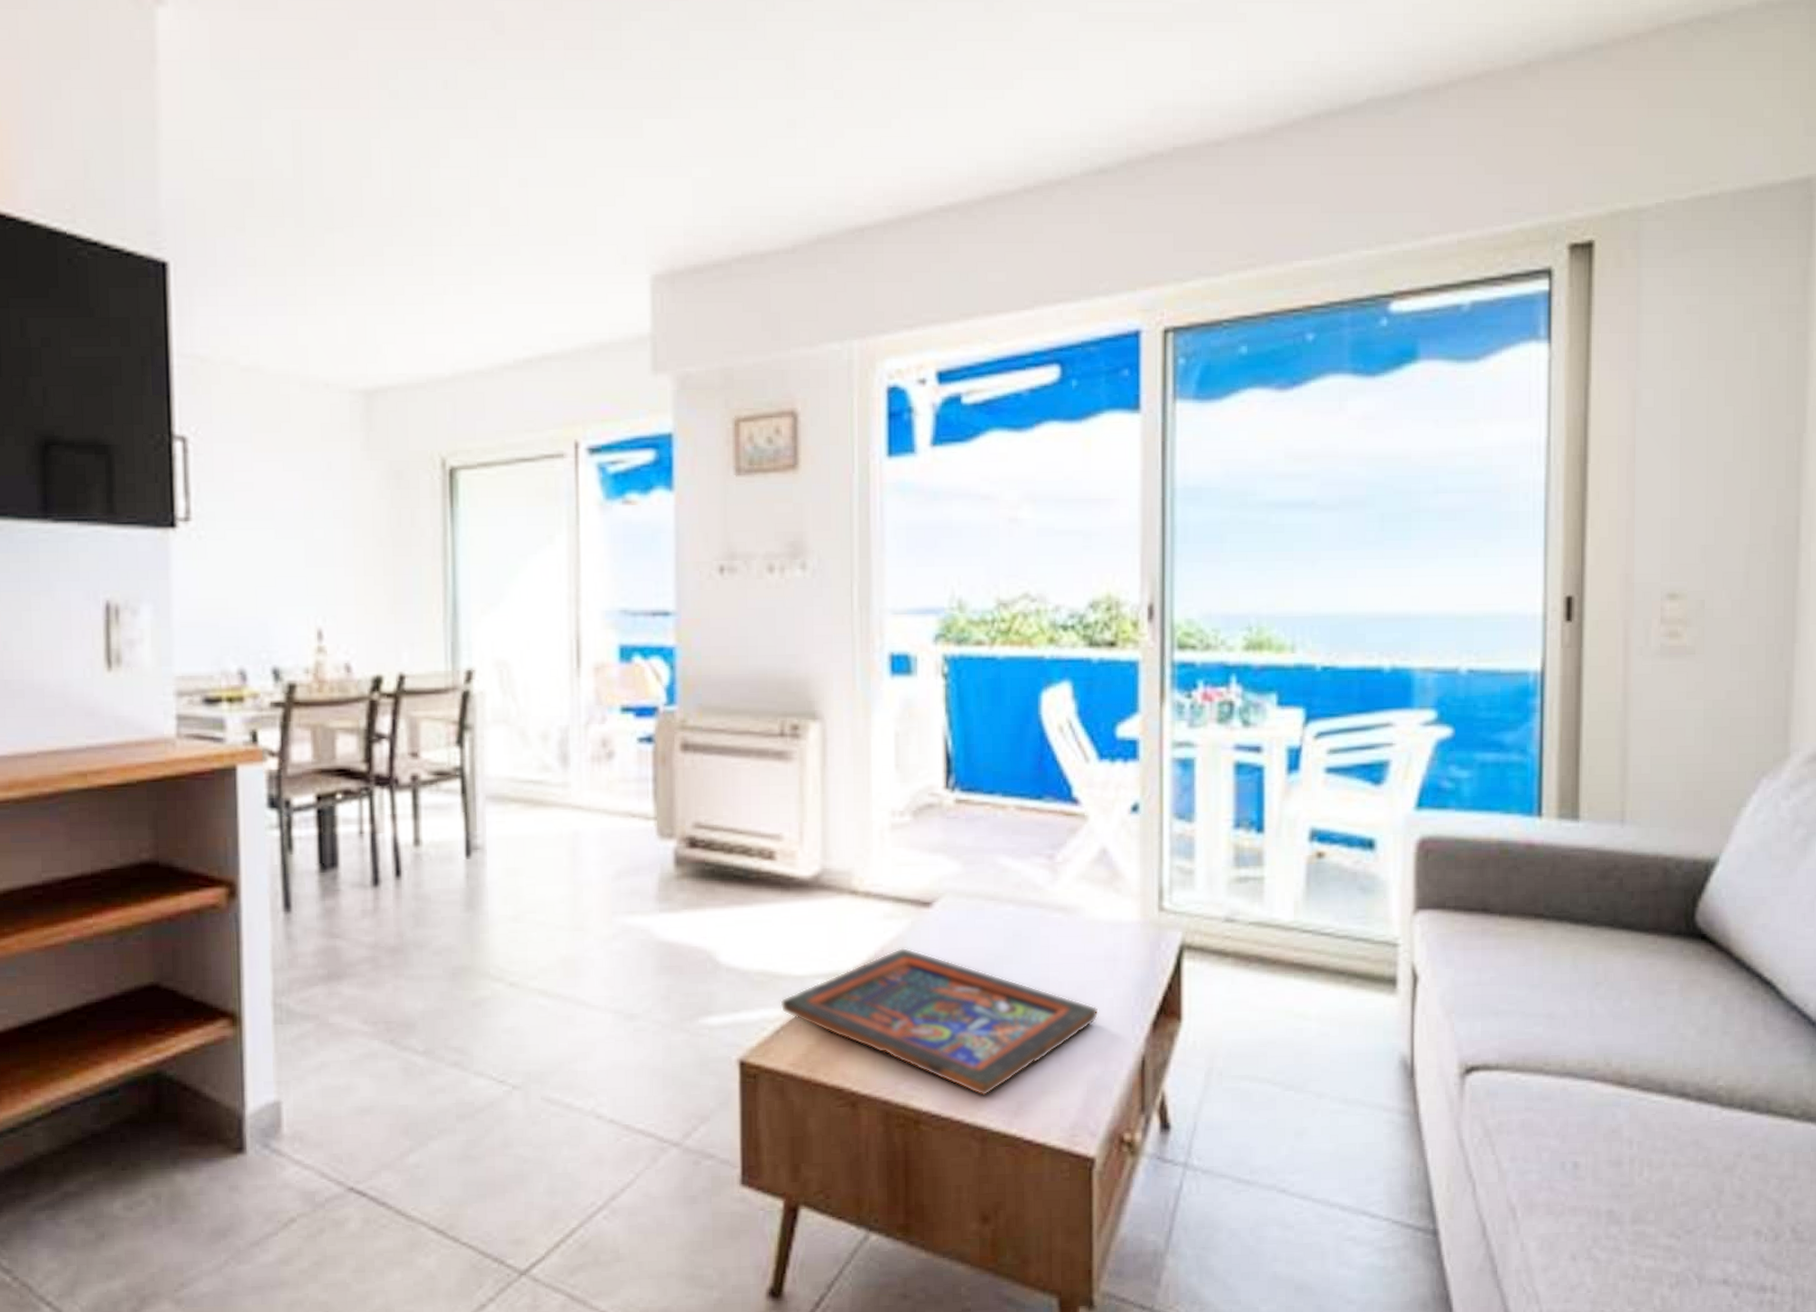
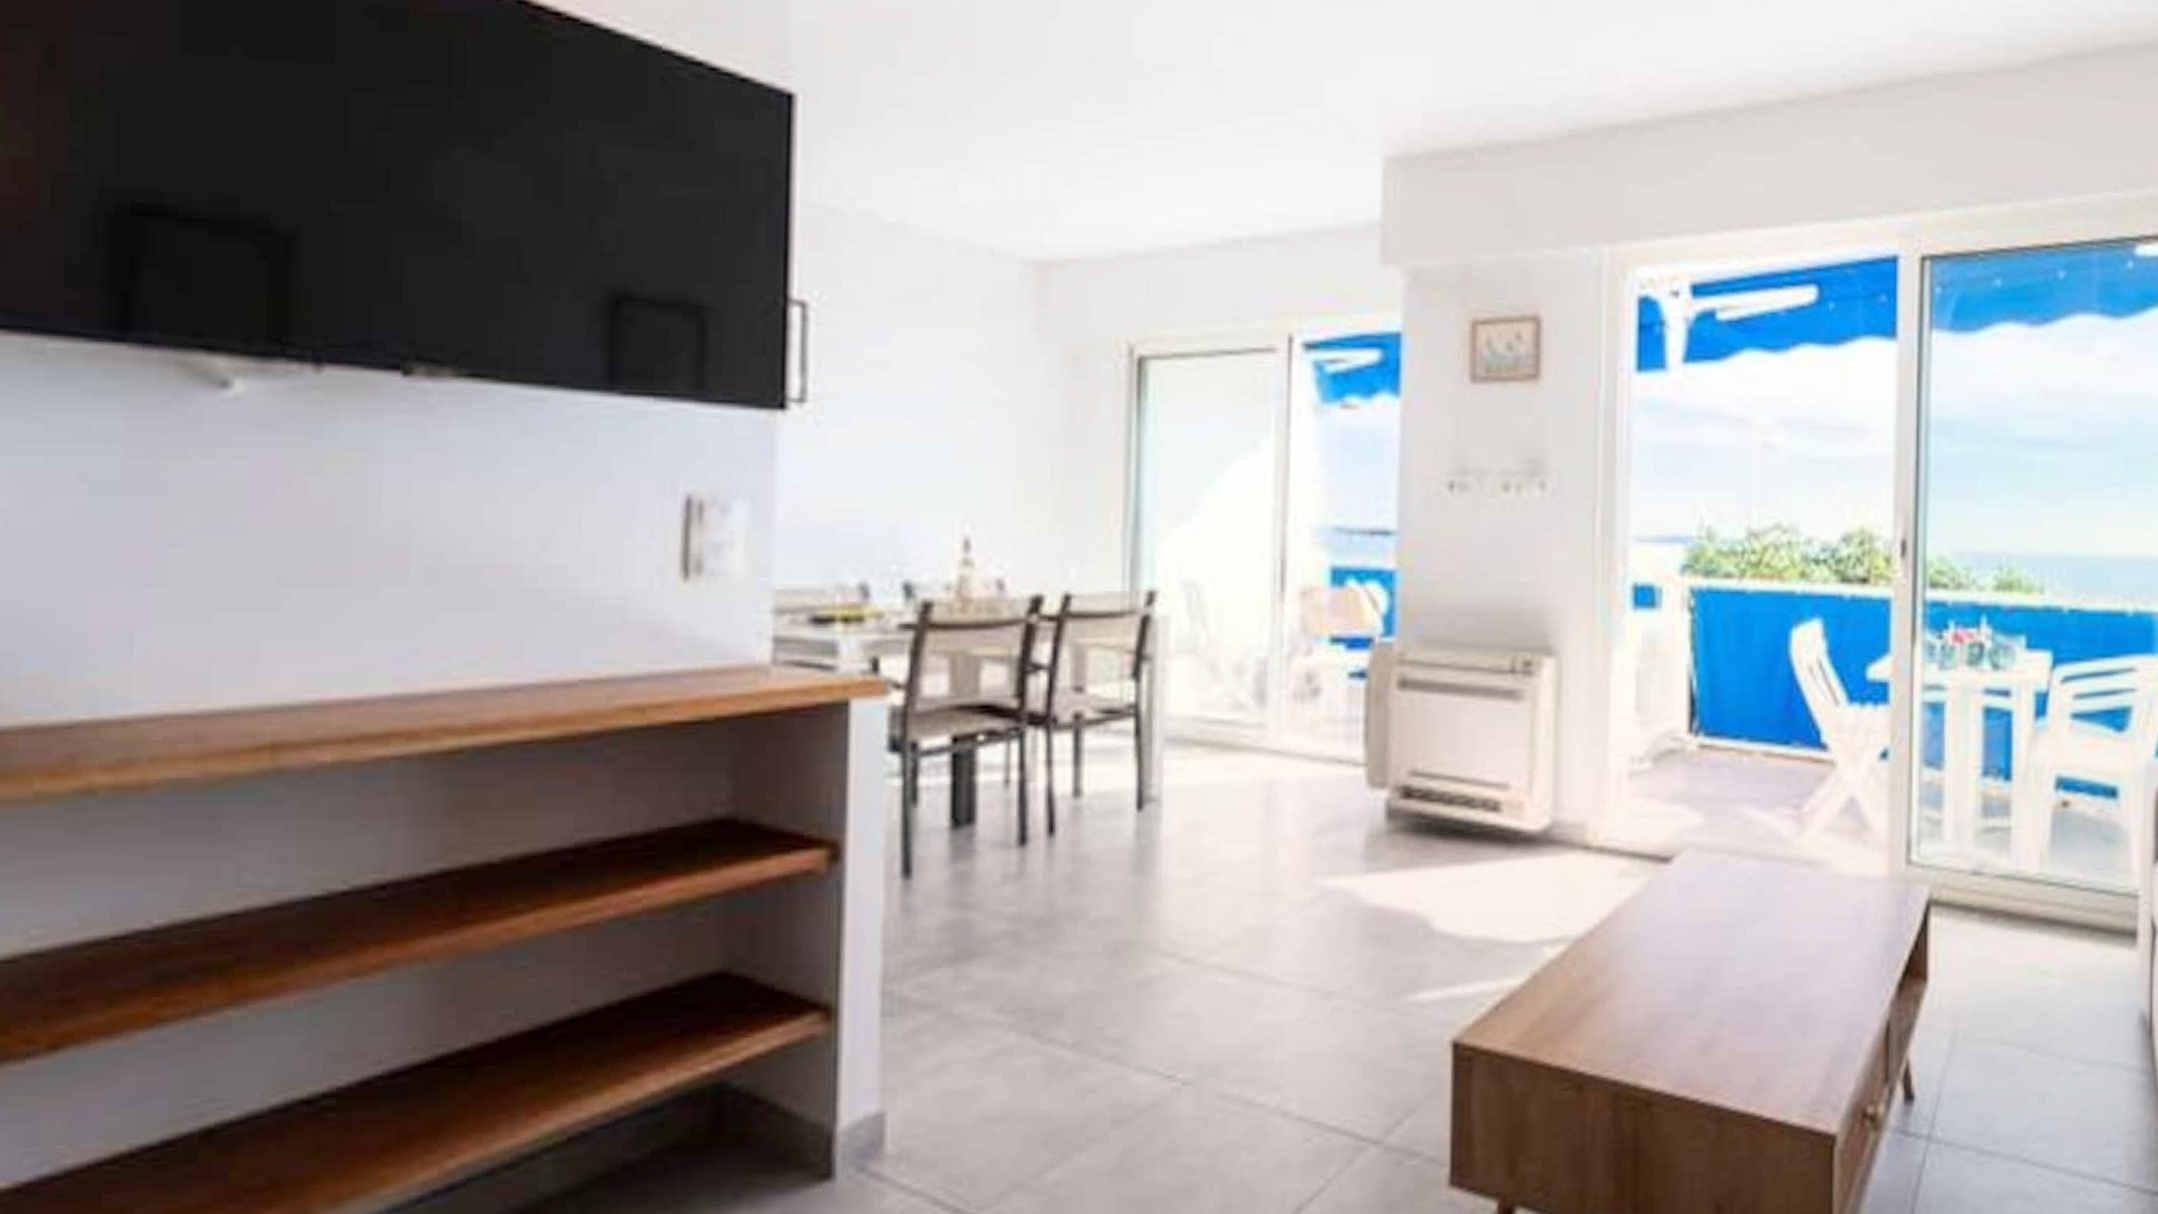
religious icon: present [780,947,1099,1097] -> none [1501,908,1844,1072]

